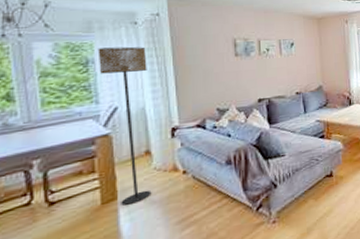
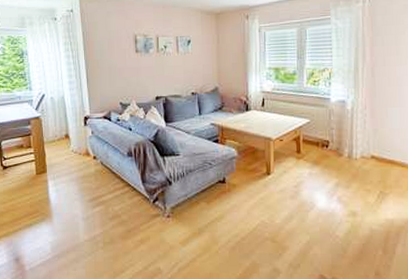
floor lamp: present [97,46,152,206] -> none [29,40,71,178]

